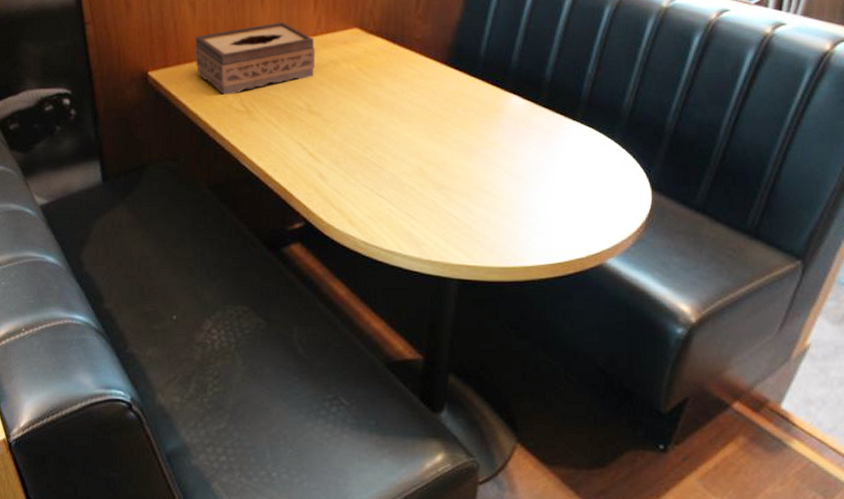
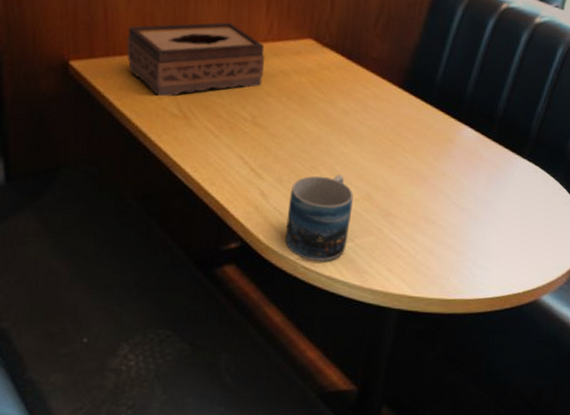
mug: none [344,152,406,236] -> present [284,174,353,261]

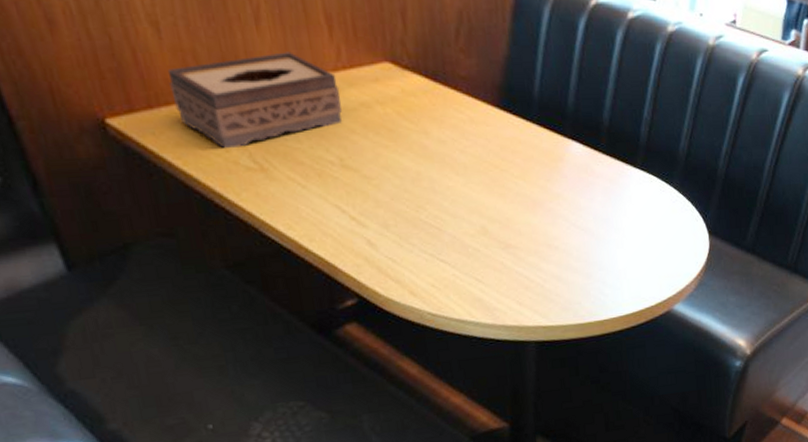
mug: present [284,174,353,261] -> none [399,211,471,306]

